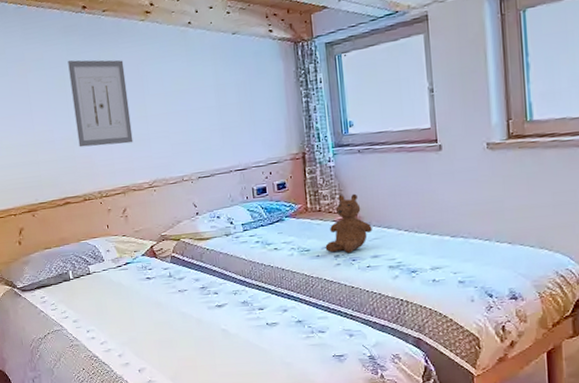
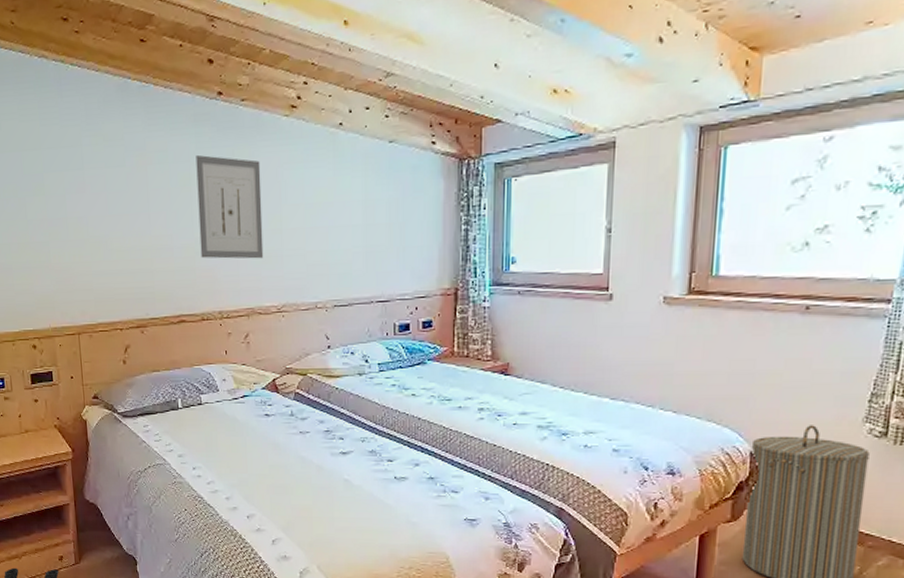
teddy bear: present [325,193,372,253] -> none [469,340,524,406]

